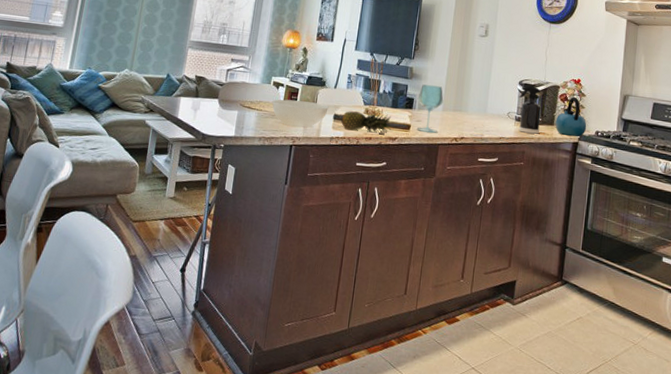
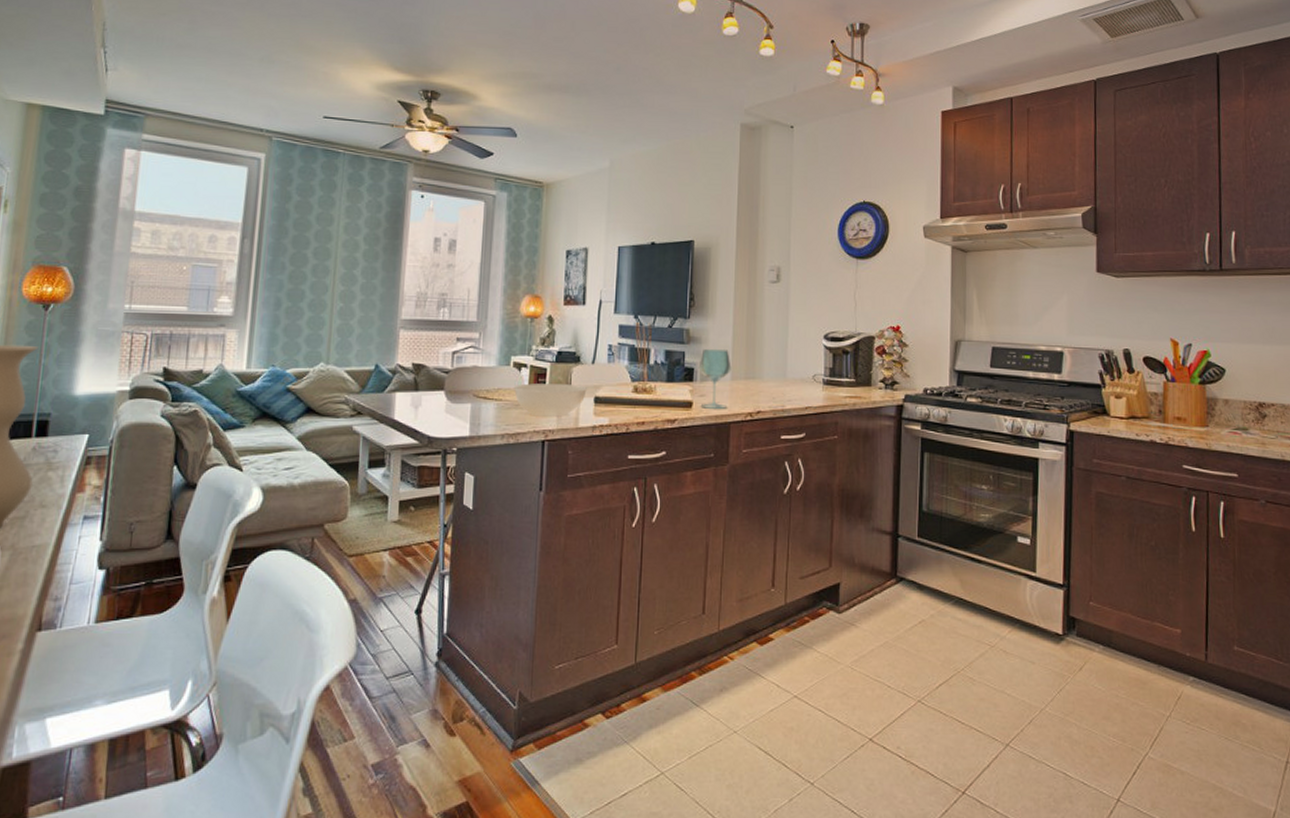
fruit: present [341,111,392,135] -> none [604,390,669,417]
spray bottle: present [518,85,541,134] -> none [825,339,854,399]
kettle: present [555,97,587,138] -> none [873,348,912,398]

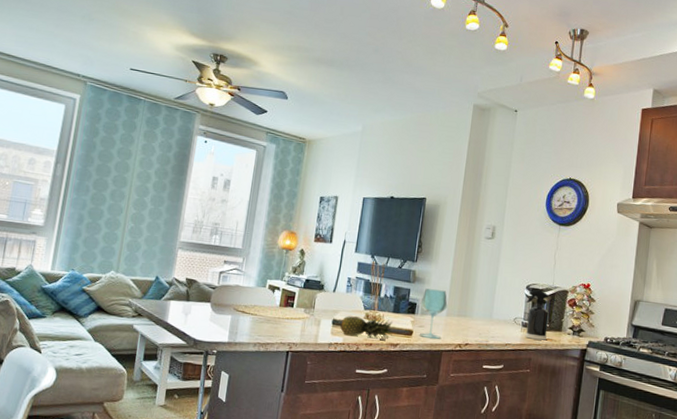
bowl: present [514,383,587,417] -> none [267,303,327,334]
fruit: none [604,390,669,417] -> present [340,315,393,341]
spray bottle: none [825,339,854,399] -> present [525,289,549,341]

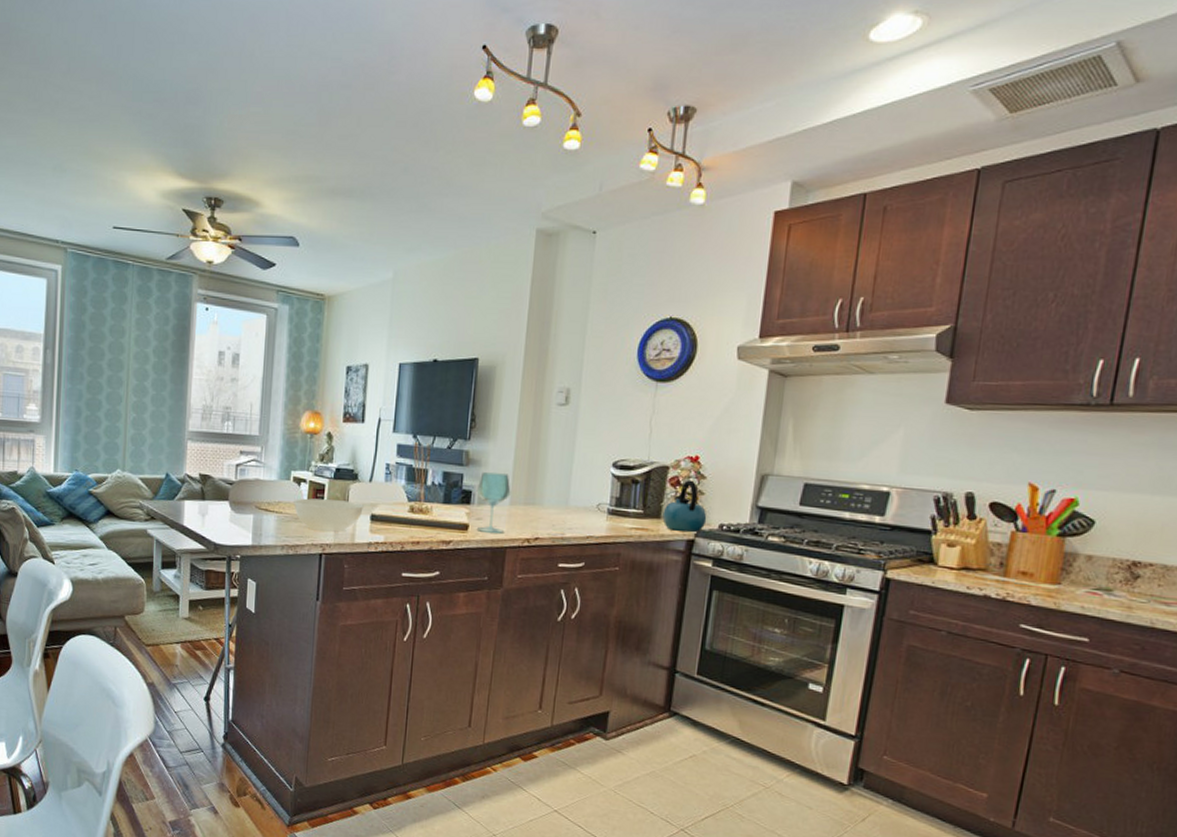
bowl: none [267,303,327,334] -> present [294,498,364,532]
fruit: present [340,315,393,341] -> none [380,509,445,538]
spray bottle: present [525,289,549,341] -> none [612,467,643,531]
kettle: none [563,302,596,344] -> present [662,480,707,533]

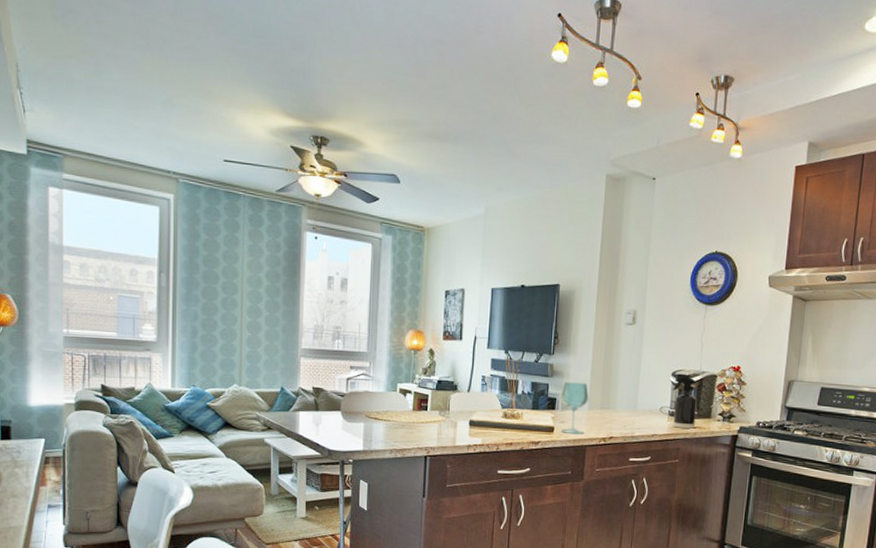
bowl: present [294,498,364,532] -> none [400,407,463,437]
spray bottle: none [612,467,643,531] -> present [672,376,697,429]
kettle: present [662,480,707,533] -> none [712,386,747,430]

